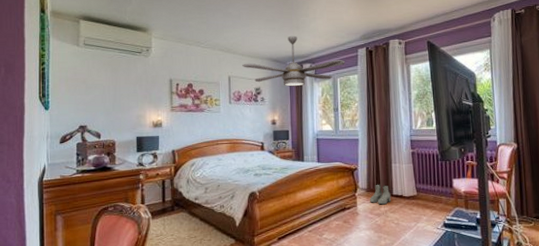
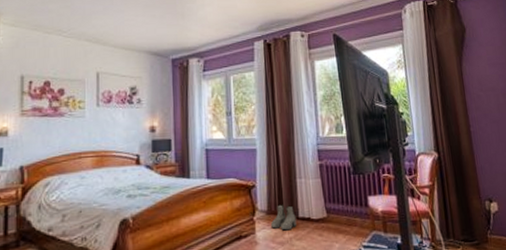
ceiling fan: present [242,35,345,87] -> none [114,24,239,86]

